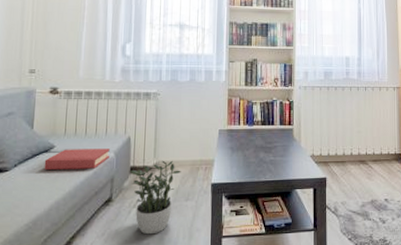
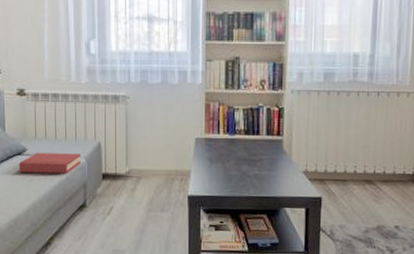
potted plant: present [130,160,181,235] -> none [102,168,155,243]

